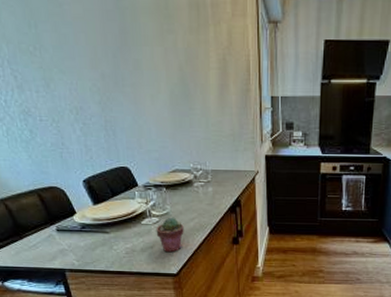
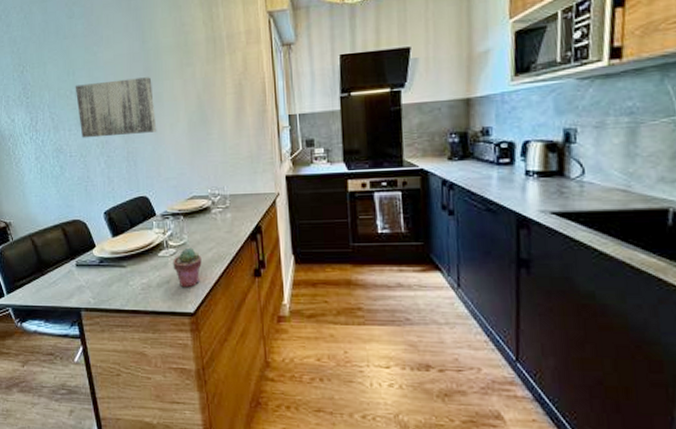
wall art: none [39,39,137,103] -> present [75,77,157,138]

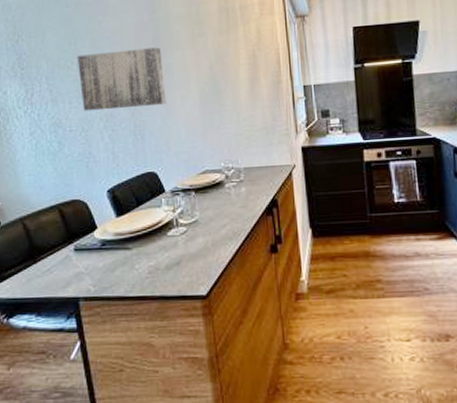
potted succulent: present [173,247,202,288] -> none [183,225,215,269]

